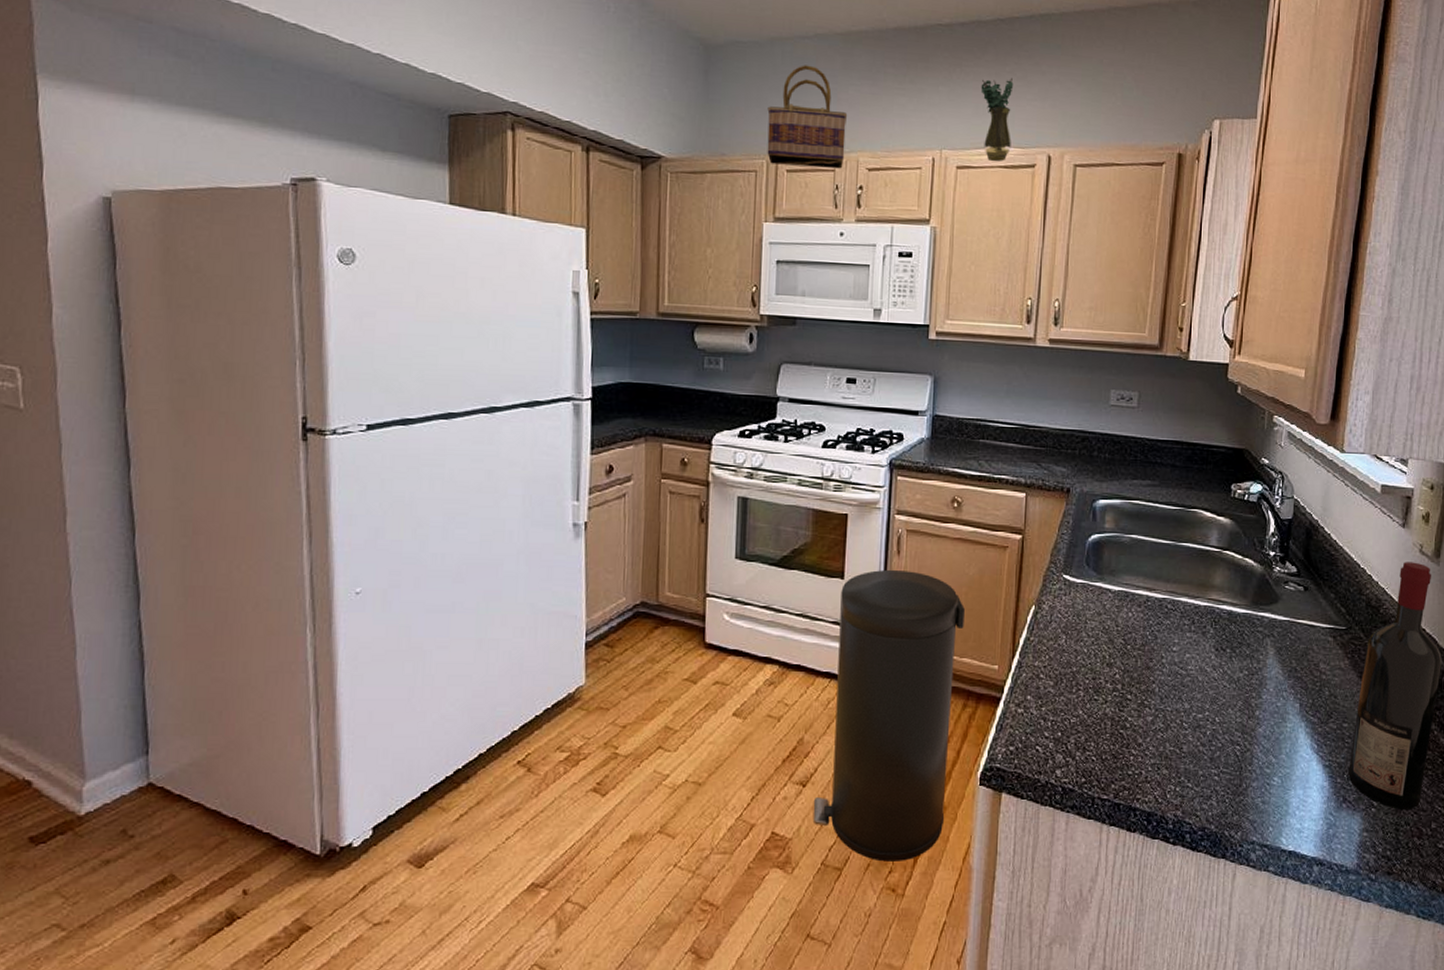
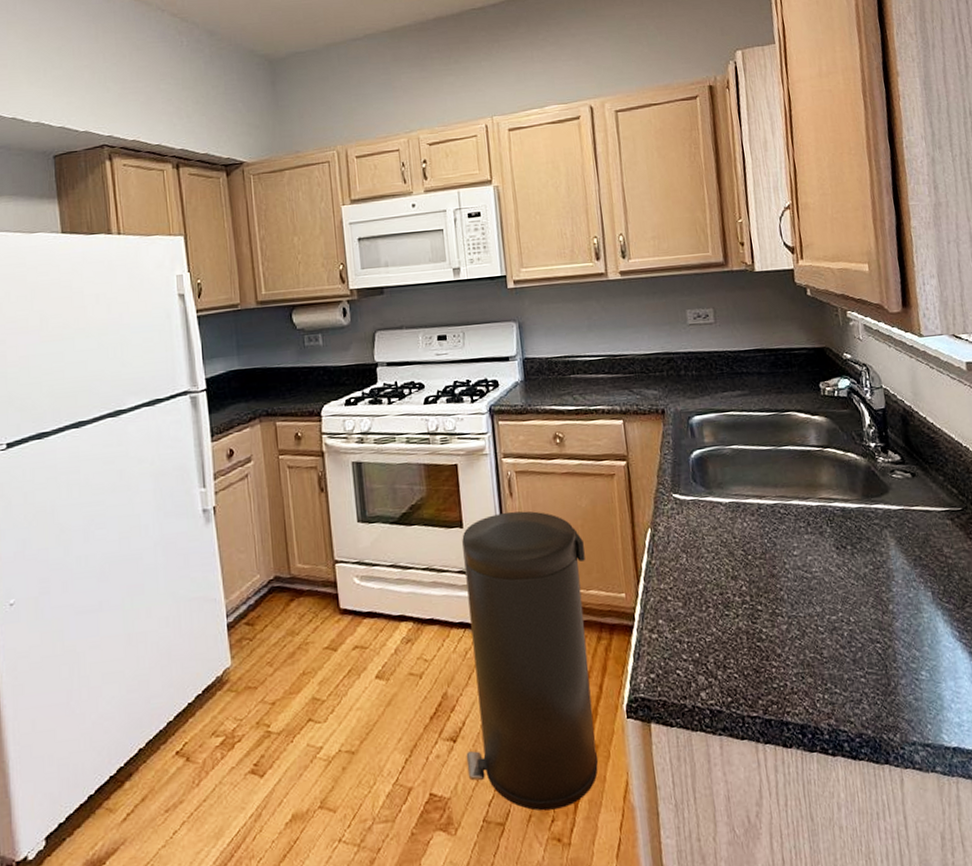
basket: present [767,65,848,169] -> none [331,62,406,153]
vase: present [980,77,1014,162] -> none [518,44,555,120]

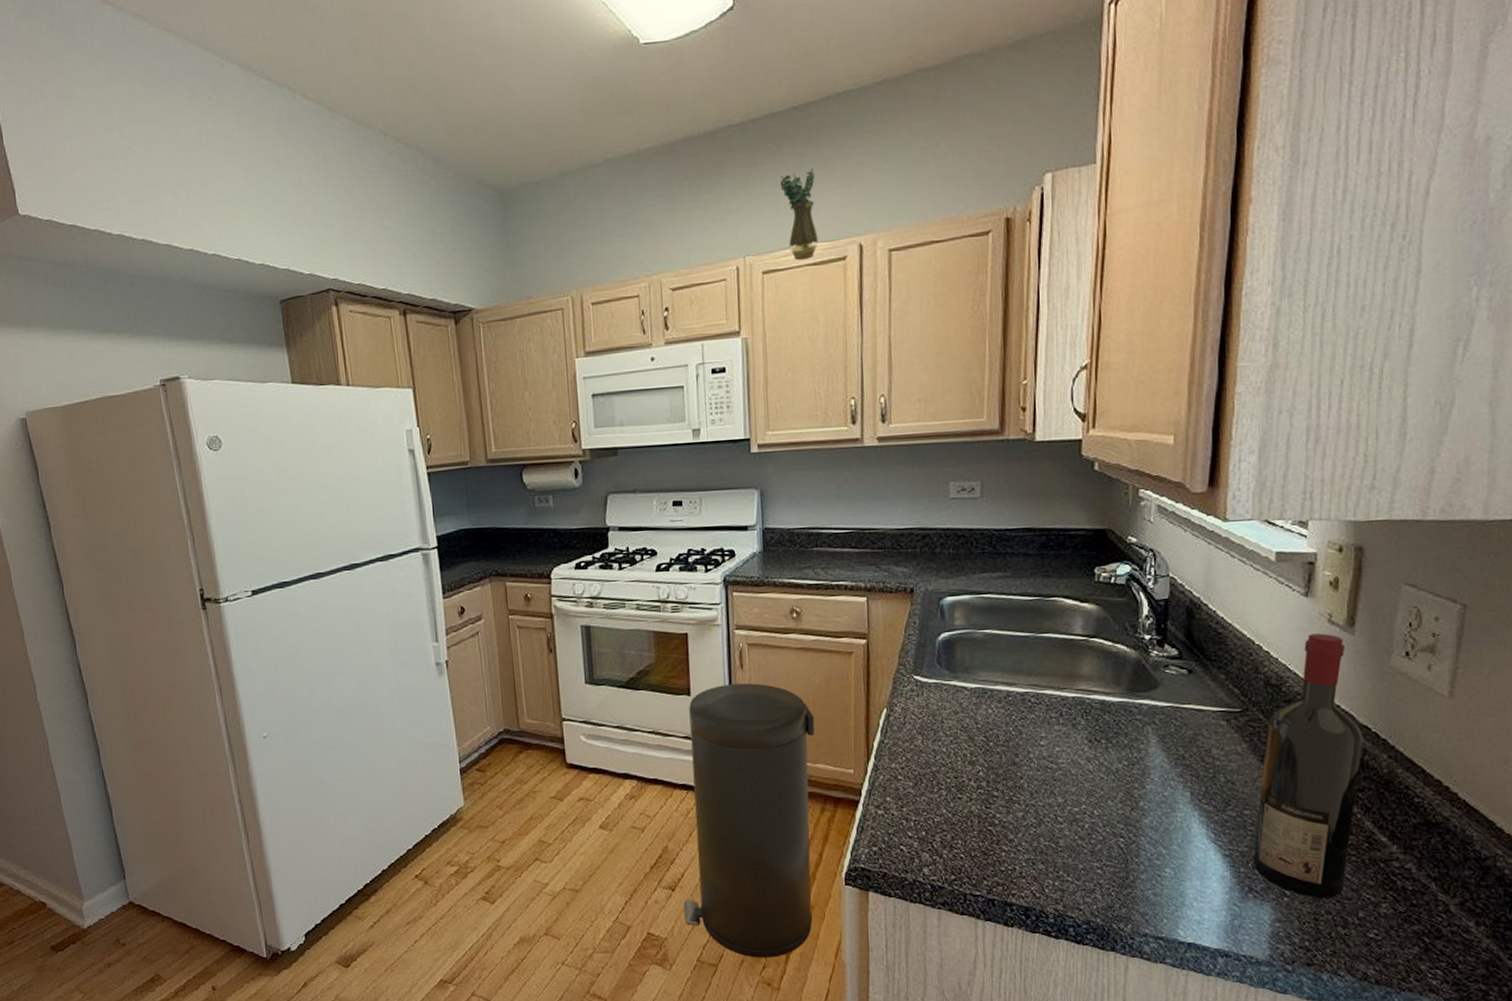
vase: none [518,44,555,120] -> present [780,168,818,261]

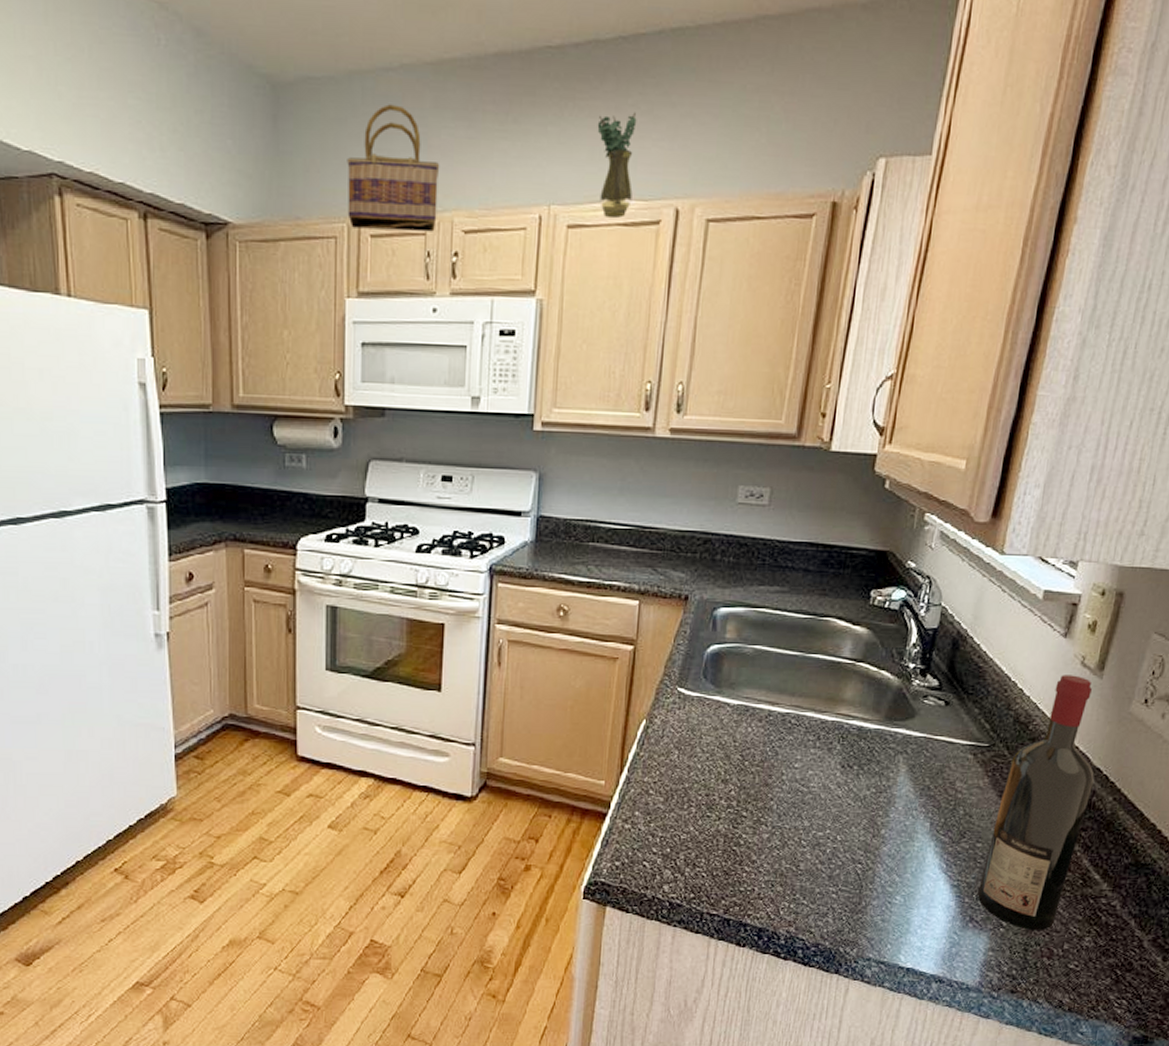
basket: none [566,193,647,299] -> present [347,104,440,232]
pedal bin: present [683,683,815,958] -> none [412,682,570,970]

